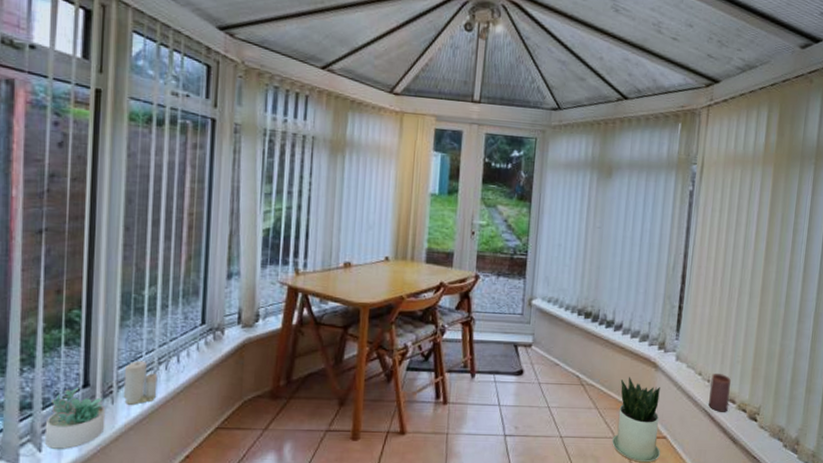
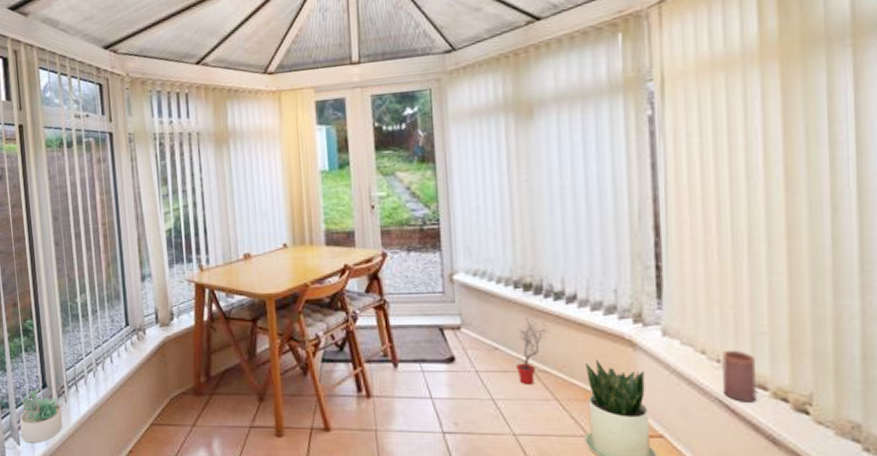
candle: present [123,359,158,405] -> none [70,361,99,403]
potted tree: none [570,340,600,395] -> present [516,317,551,384]

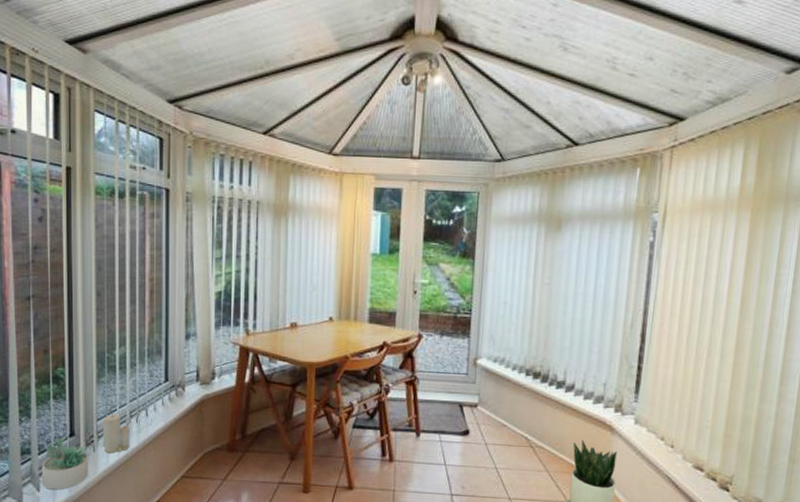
candle: none [70,361,99,403] -> present [102,412,130,453]
potted tree: present [516,317,551,384] -> none [518,400,550,457]
candle: present [722,349,758,403] -> none [672,438,698,480]

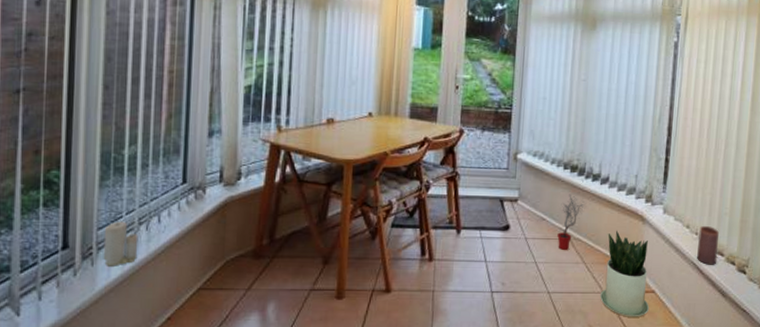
succulent plant: present [41,436,89,490] -> none [22,249,86,313]
potted tree: none [518,400,550,457] -> present [557,194,587,250]
candle: none [672,438,698,480] -> present [697,225,719,265]

